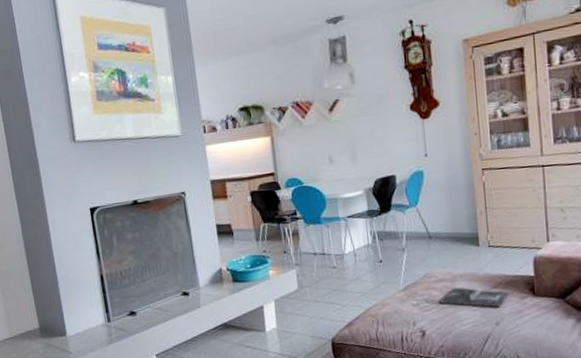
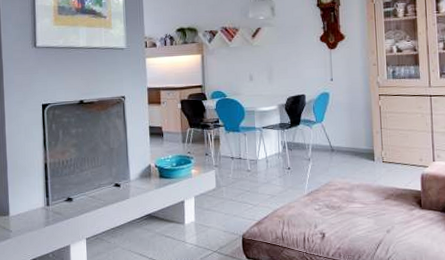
magazine: present [438,287,510,308] -> none [337,196,400,217]

